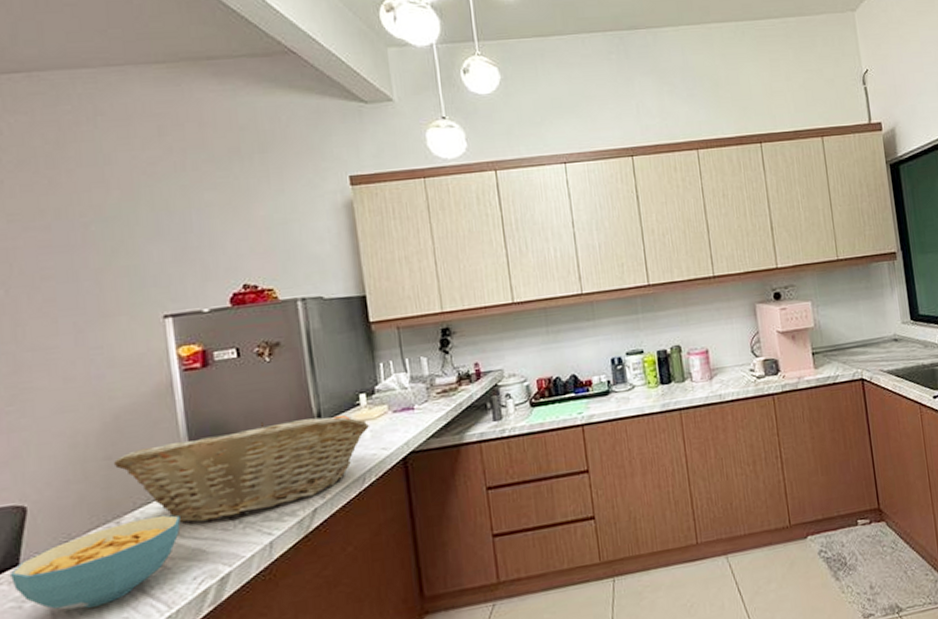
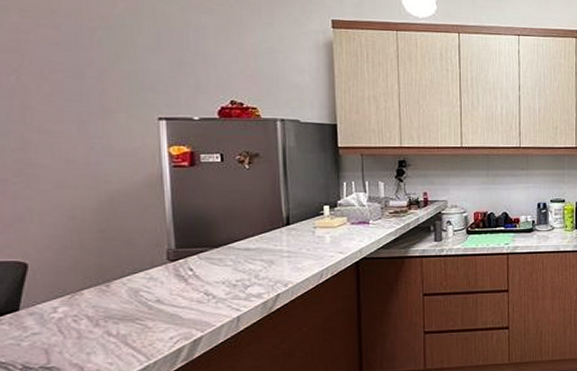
cereal bowl: present [11,514,181,610] -> none [11,284,162,352]
fruit basket: present [113,414,370,524] -> none [106,218,331,295]

